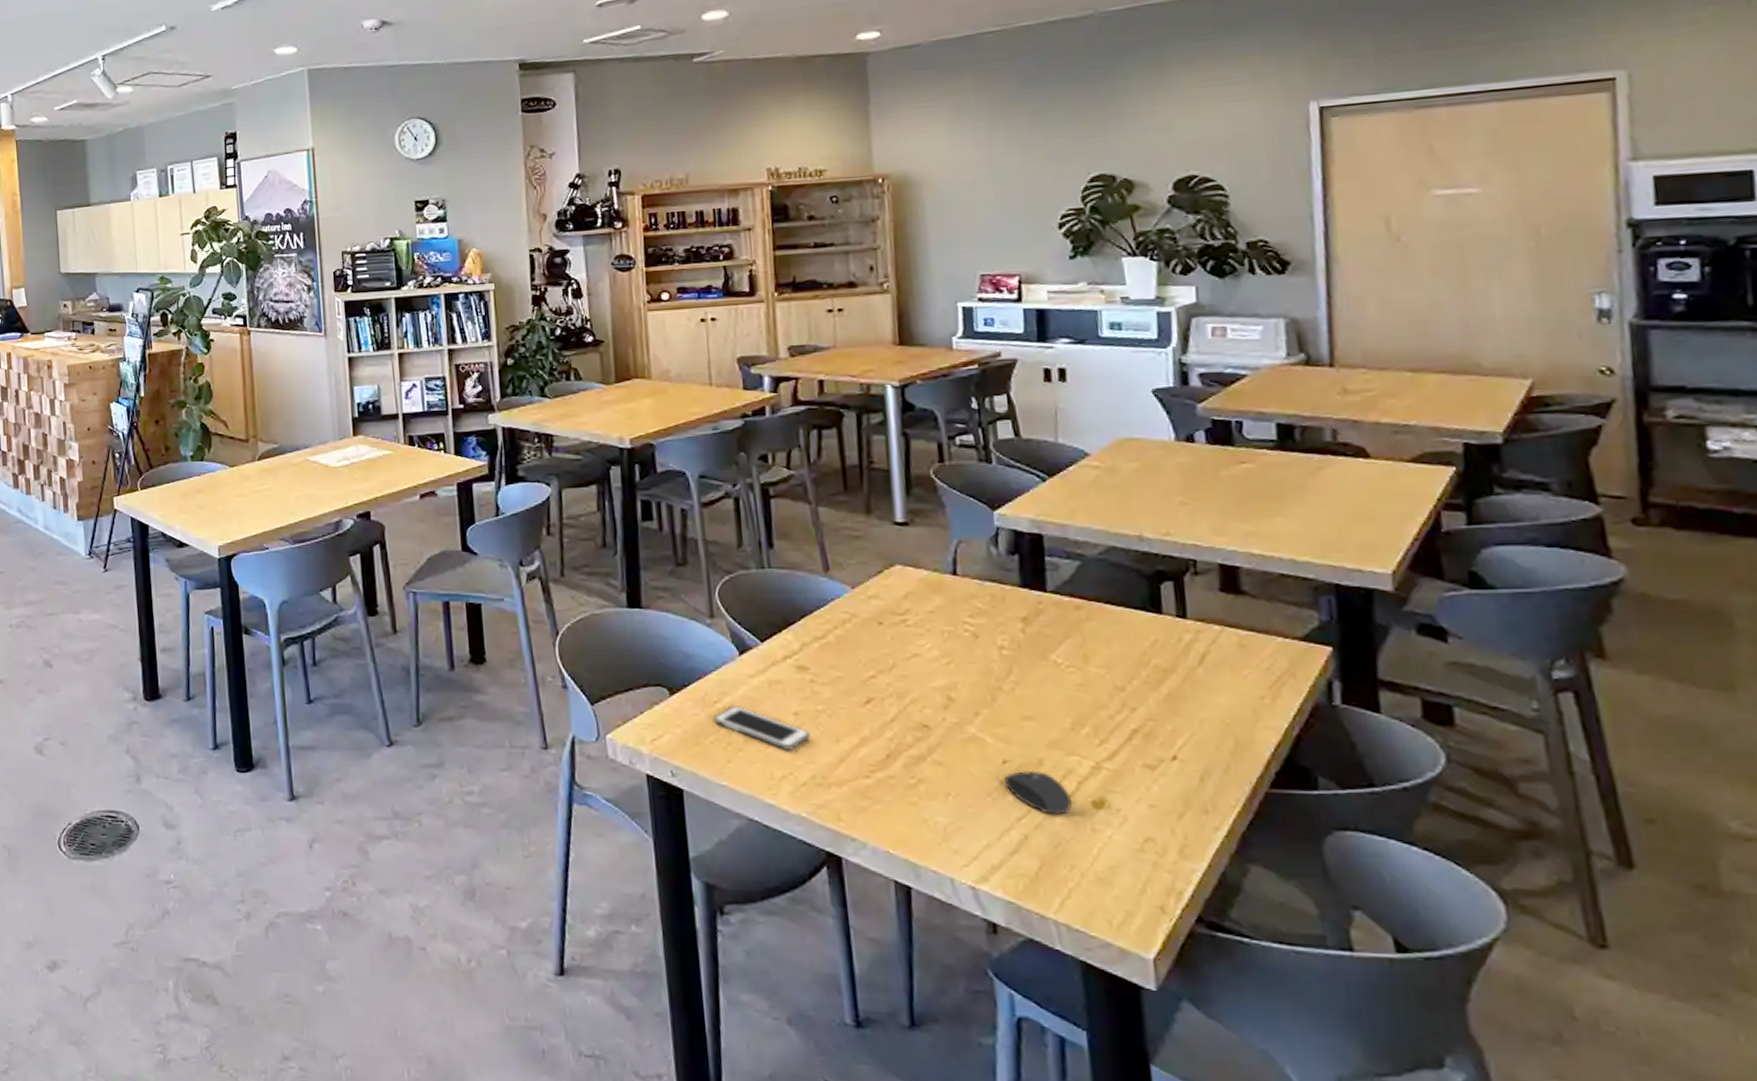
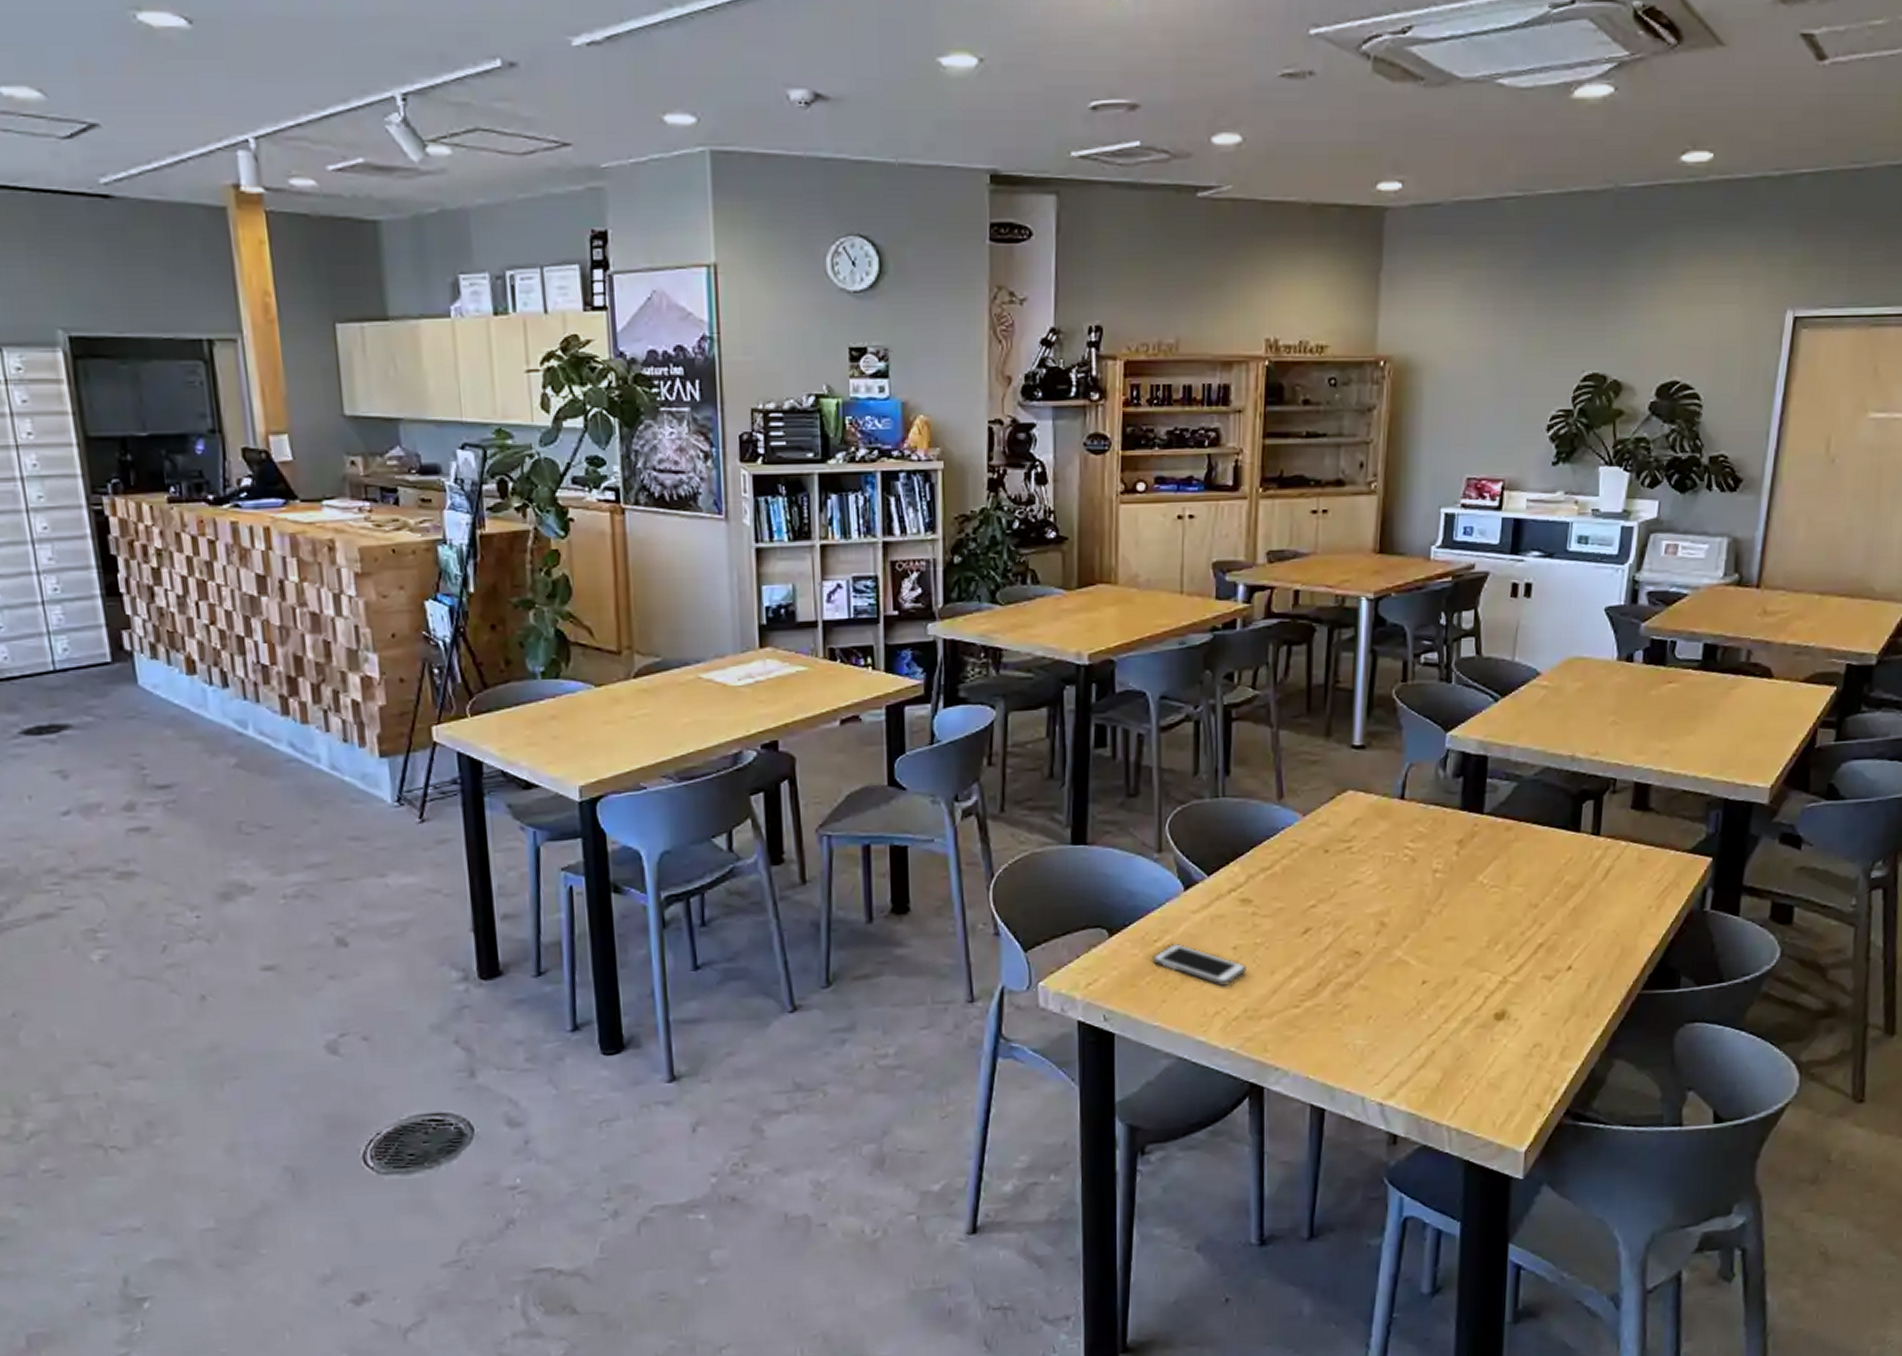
mouse: present [1004,770,1073,815] -> none [1421,988,1478,1029]

